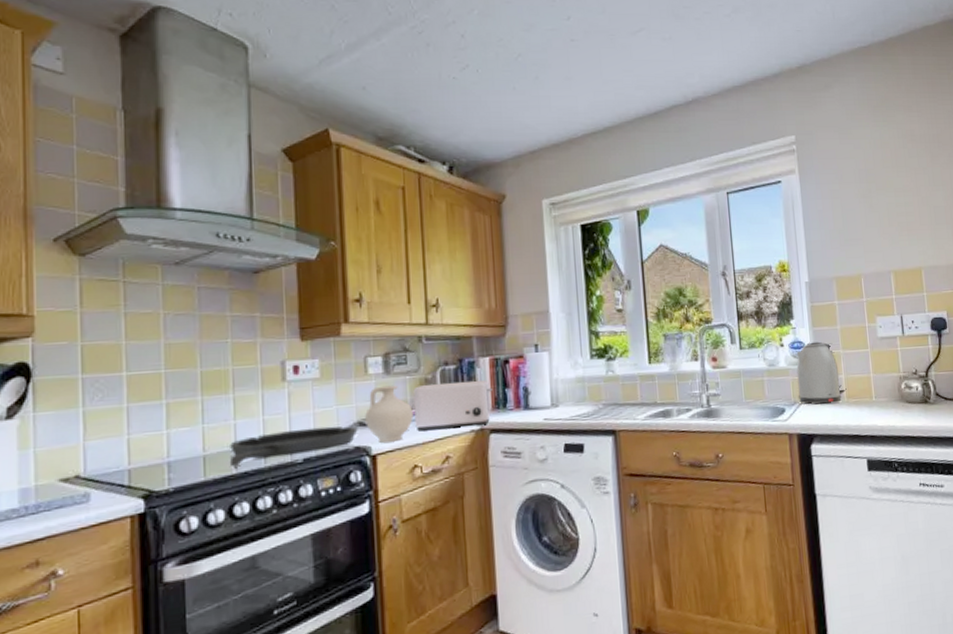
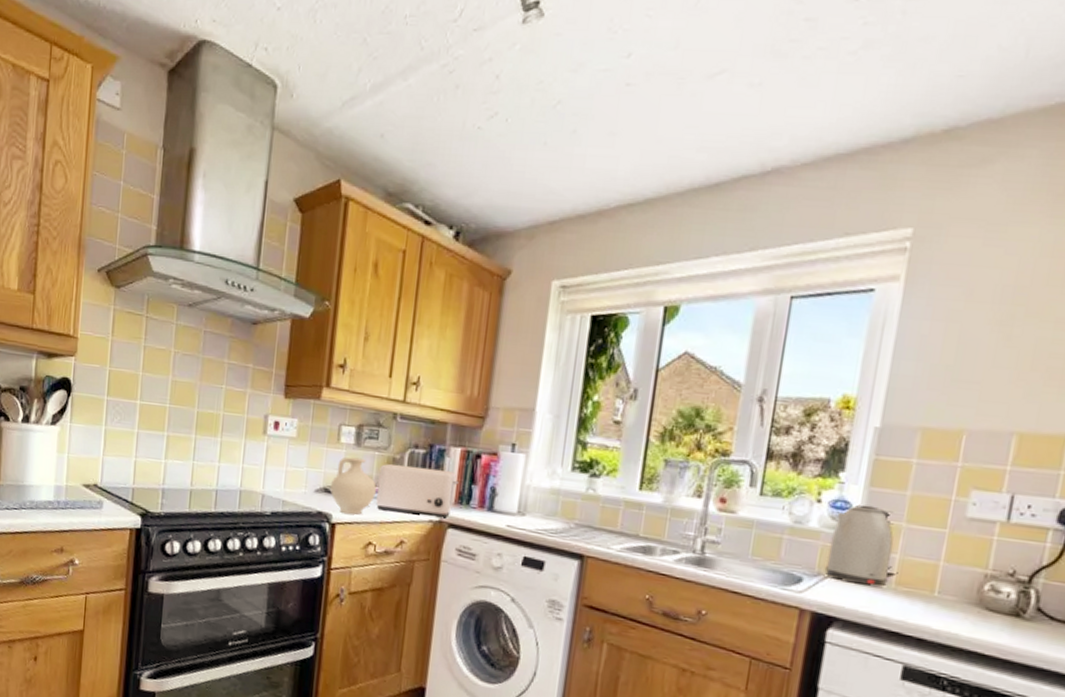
frying pan: present [229,426,358,467] -> none [210,481,323,509]

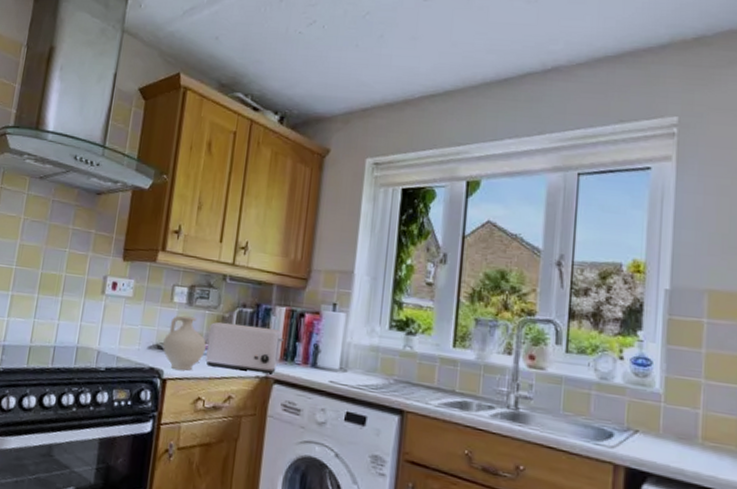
kettle: present [825,504,898,587] -> none [634,361,703,442]

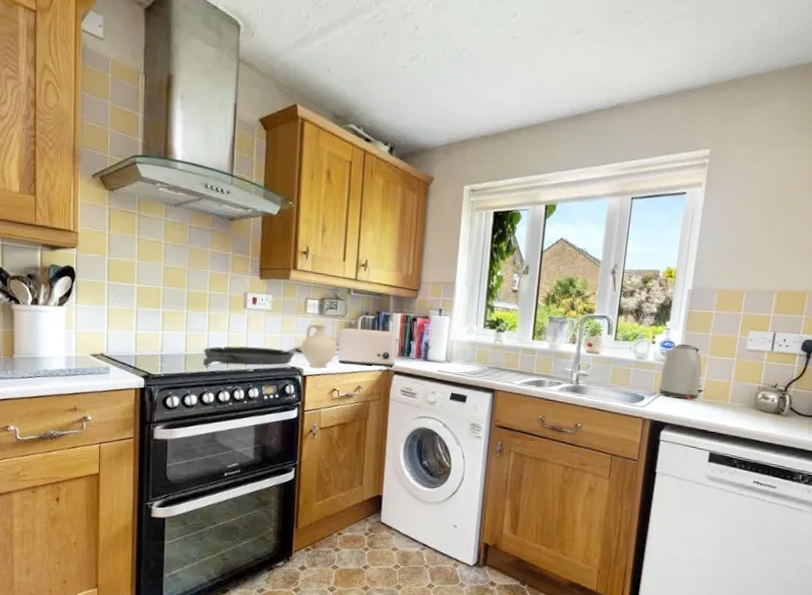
frying pan: none [47,338,156,365] -> present [202,346,295,367]
kettle: none [634,361,703,442] -> present [659,344,705,400]

